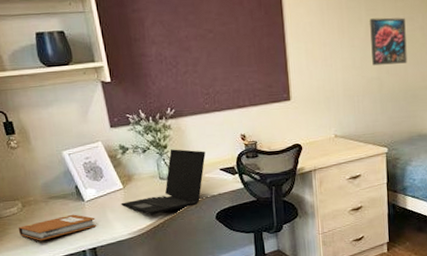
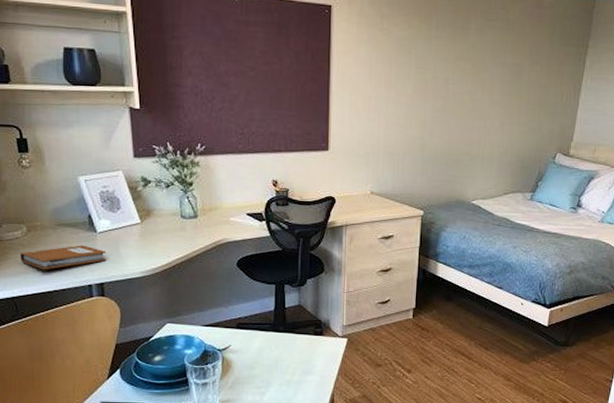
laptop: present [121,149,206,215] -> none [136,187,233,255]
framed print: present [370,17,408,66] -> none [417,76,455,126]

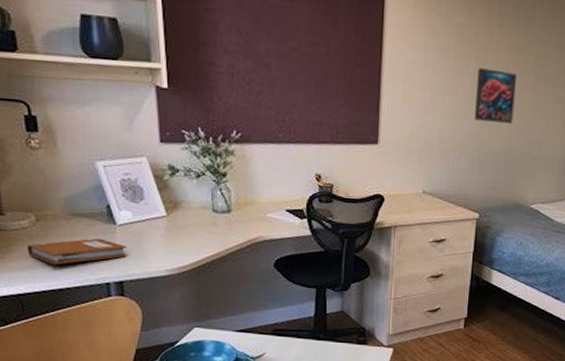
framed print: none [417,76,455,126] -> present [475,68,517,124]

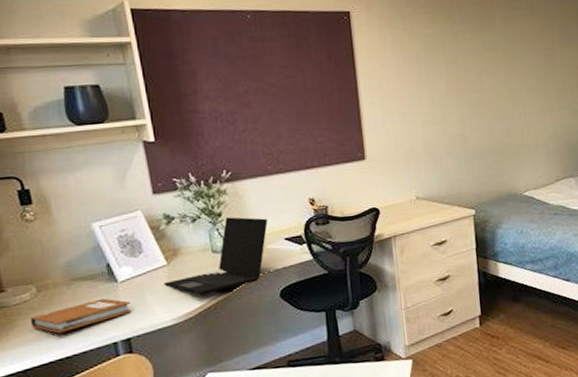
laptop: none [161,179,271,252] -> present [164,217,268,296]
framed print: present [475,68,517,124] -> none [450,71,492,121]

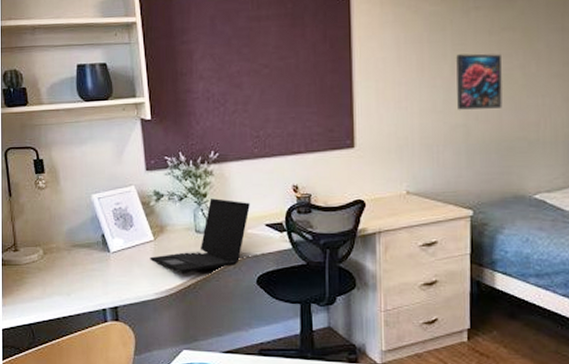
notebook: present [31,298,132,334] -> none [37,266,120,294]
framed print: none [450,71,492,121] -> present [456,53,502,110]

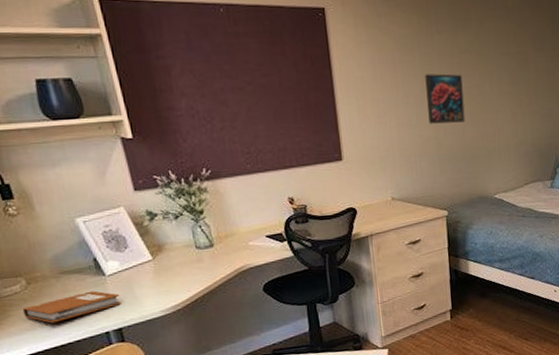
notebook: none [37,266,120,294] -> present [23,291,121,323]
laptop: present [150,198,250,274] -> none [150,214,249,289]

